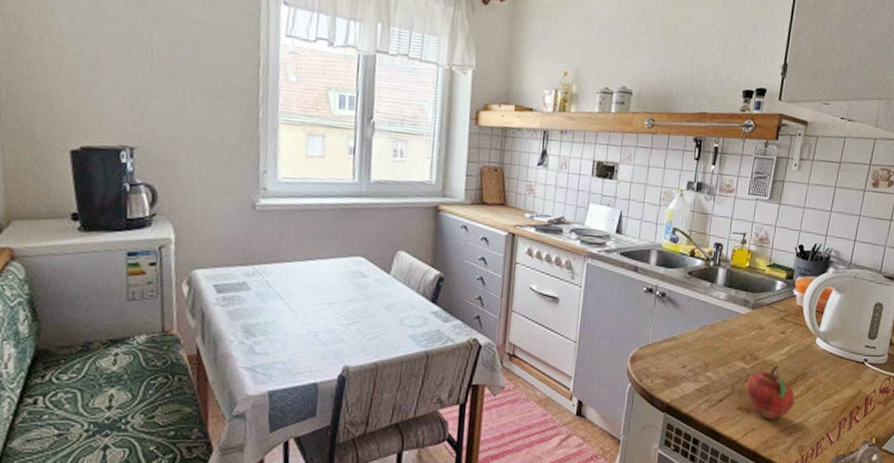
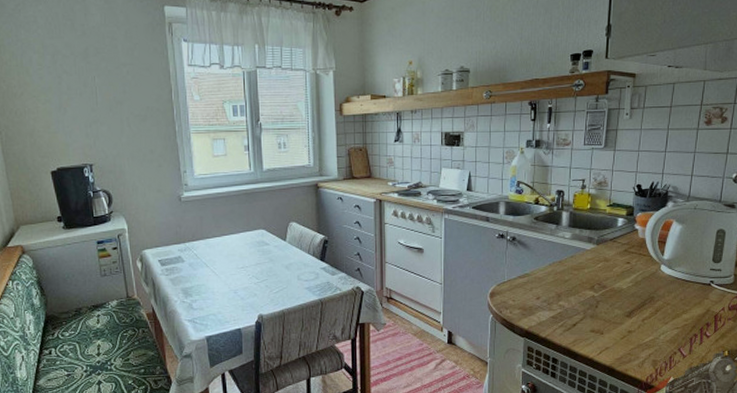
fruit: present [746,365,795,419] -> none [598,292,645,339]

